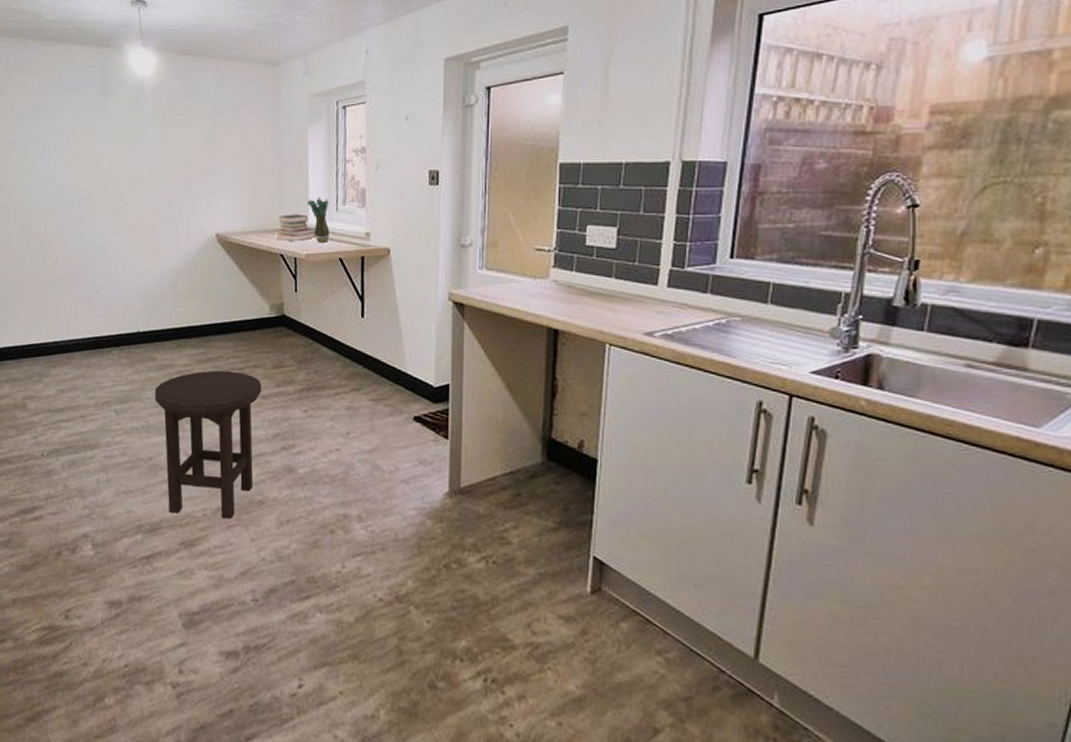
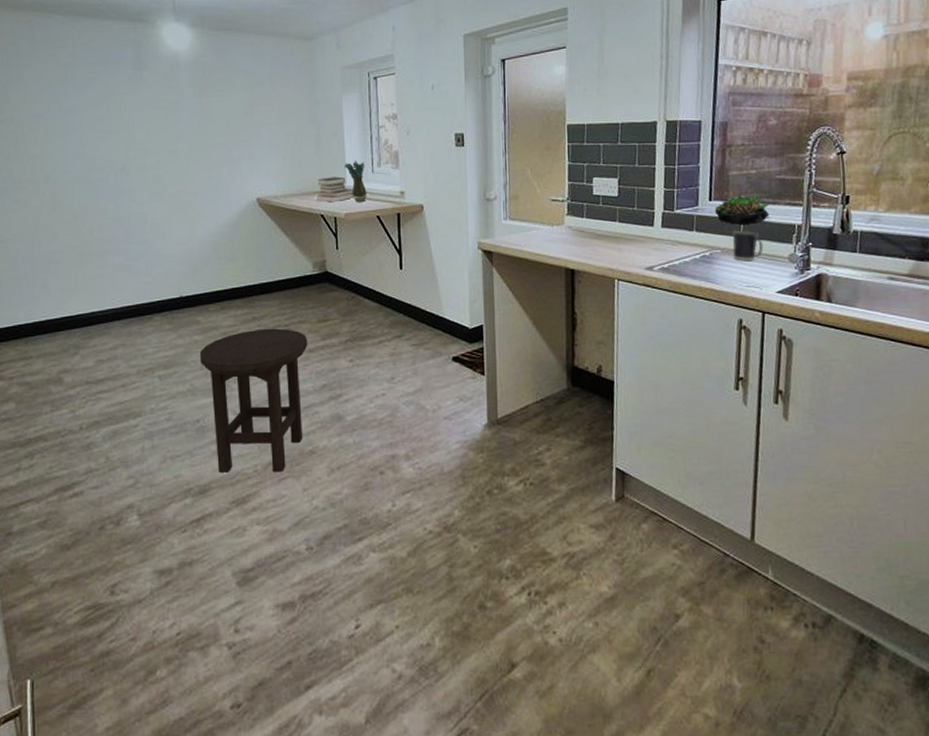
succulent plant: none [736,253,808,290] -> present [714,195,769,225]
mug: none [756,294,797,333] -> present [732,229,764,261]

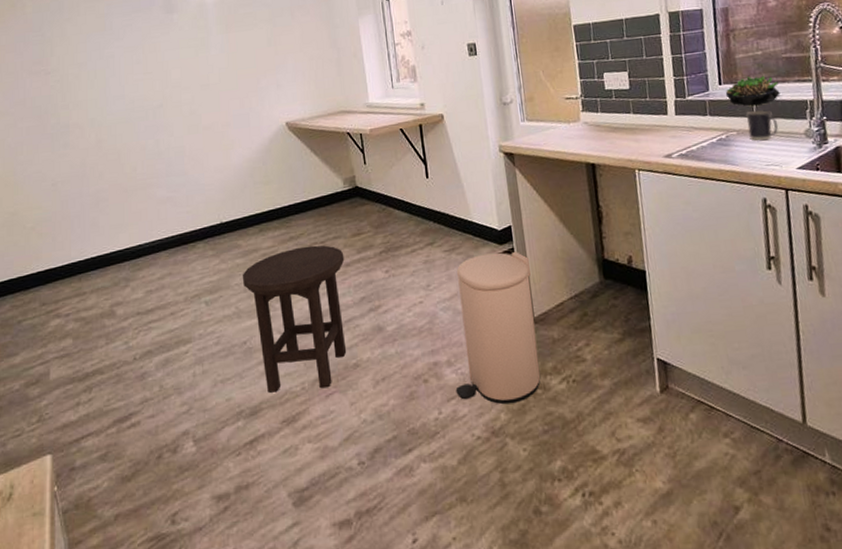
books: present [316,176,354,203] -> none [341,95,377,121]
vase: present [345,160,367,202] -> none [366,78,389,117]
pedal bin: none [411,351,499,502] -> present [455,252,541,404]

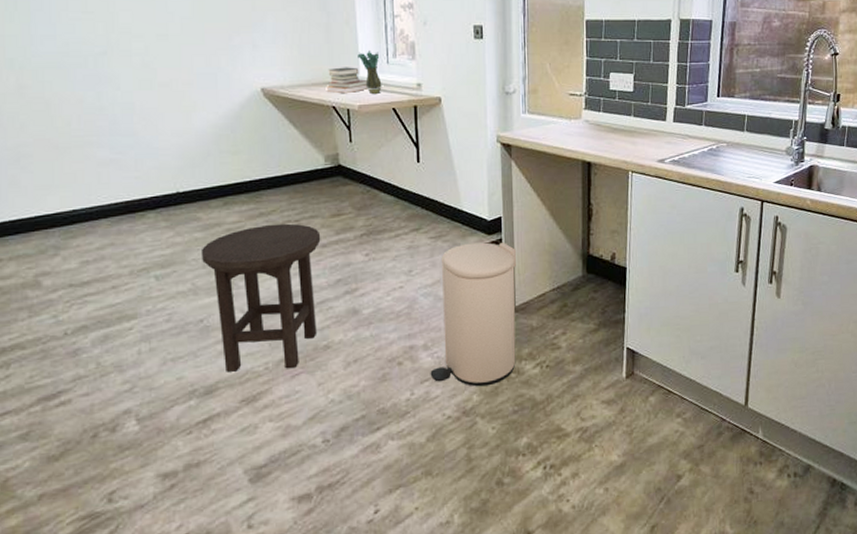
books: none [341,95,377,121] -> present [327,67,368,94]
vase: none [366,78,389,117] -> present [357,50,382,94]
succulent plant: present [725,75,780,106] -> none [721,92,770,121]
mug: present [746,110,779,141] -> none [737,124,764,154]

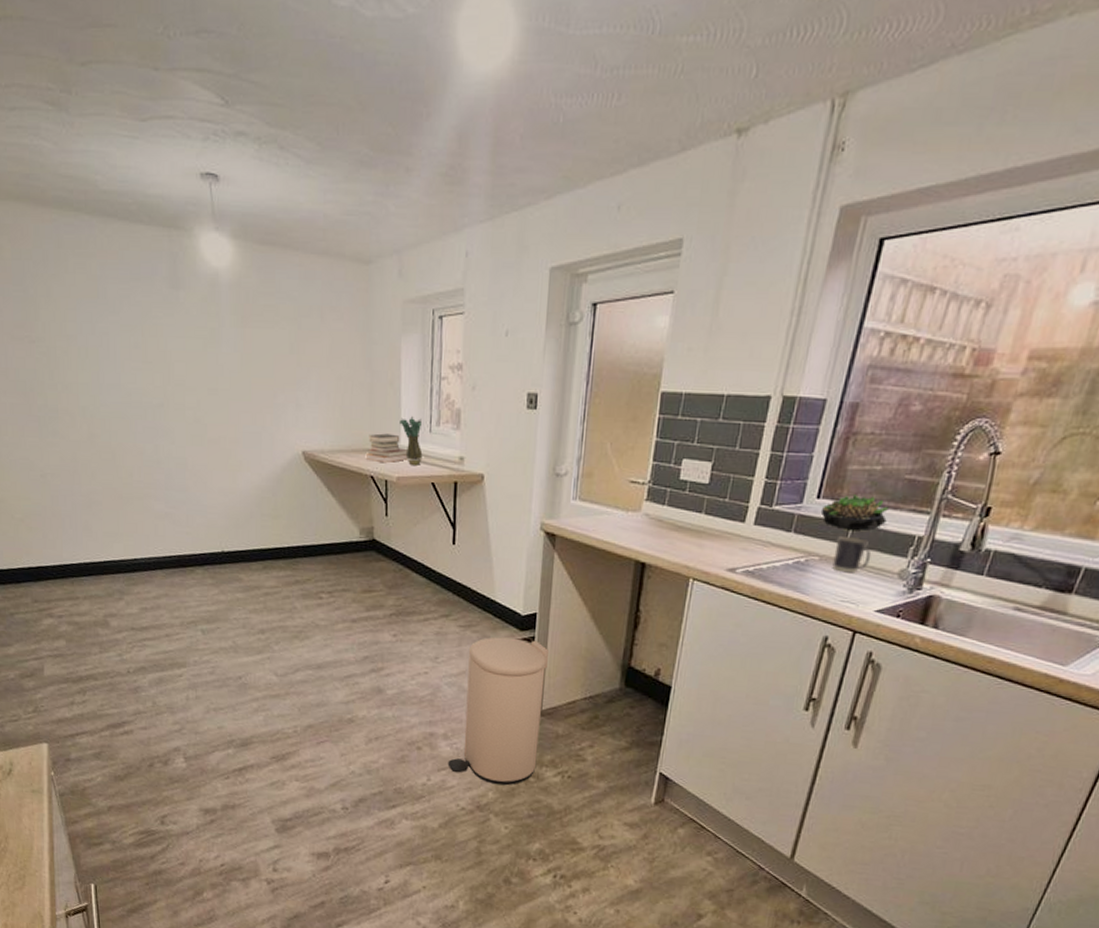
stool: present [200,223,321,372] -> none [241,593,352,736]
succulent plant: none [721,92,770,121] -> present [820,495,889,531]
mug: none [737,124,764,154] -> present [832,535,872,573]

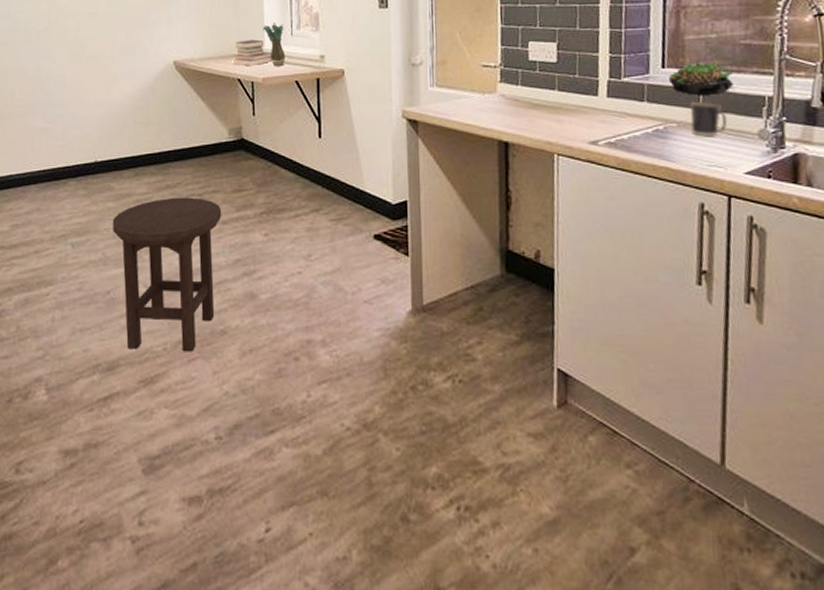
stool: none [241,593,352,736] -> present [112,197,222,352]
pedal bin: present [447,636,548,785] -> none [328,228,424,397]

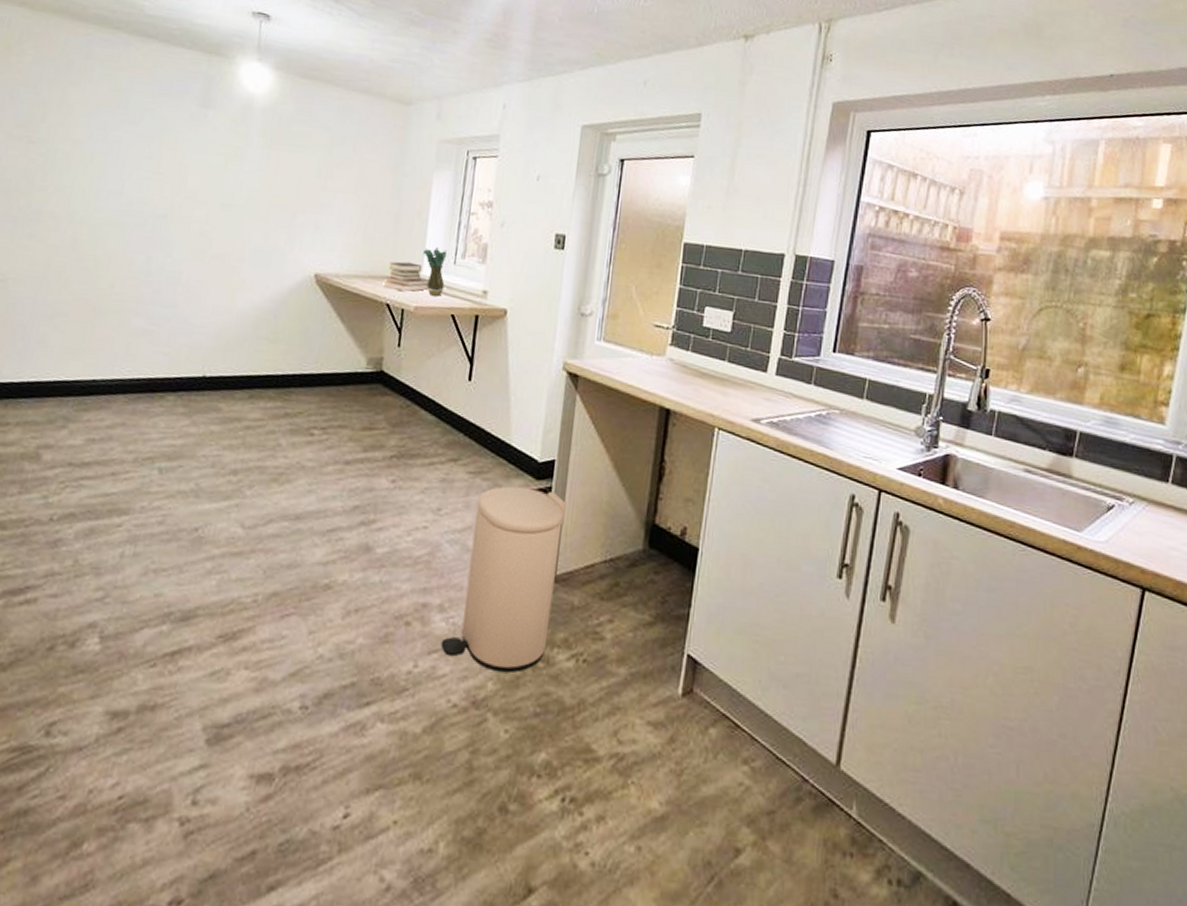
stool: present [112,197,222,352] -> none [209,428,346,607]
pedal bin: none [328,228,424,397] -> present [440,486,566,673]
succulent plant: present [668,62,734,96] -> none [837,350,899,386]
mug: present [690,101,728,137] -> none [853,390,888,429]

